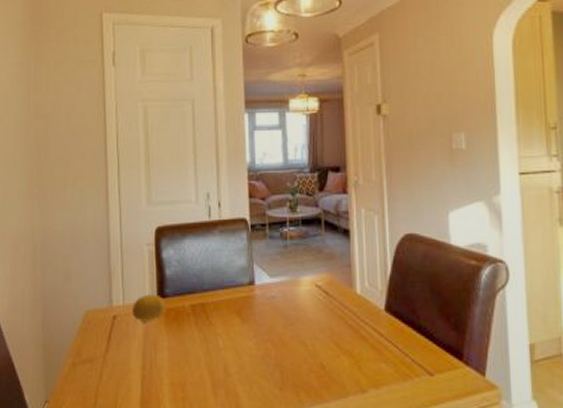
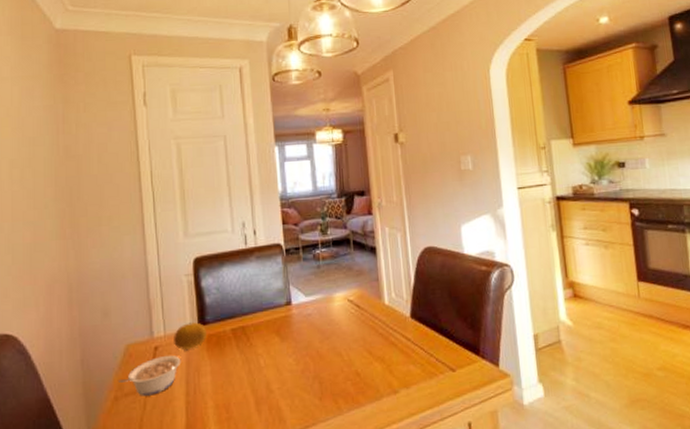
legume: none [77,325,139,365] -> present [119,355,181,396]

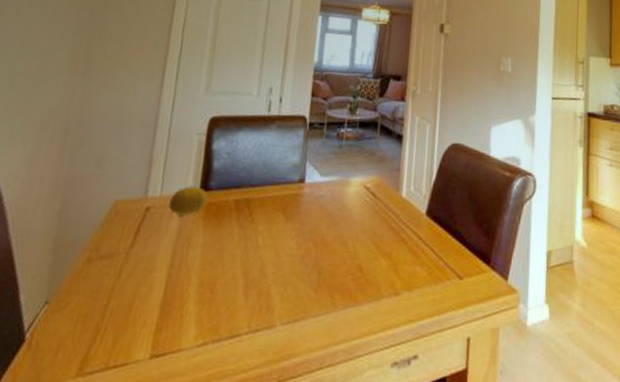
legume: present [119,355,181,396] -> none [96,218,173,262]

